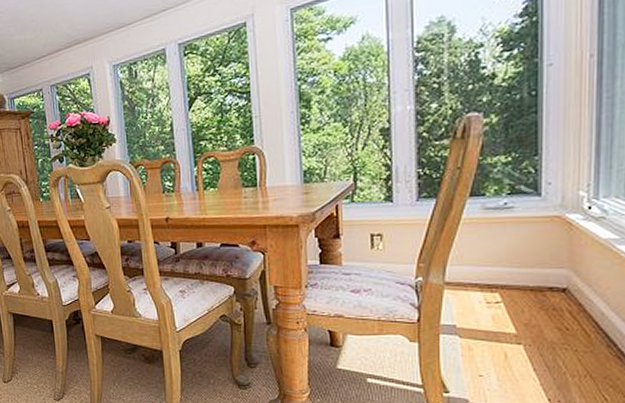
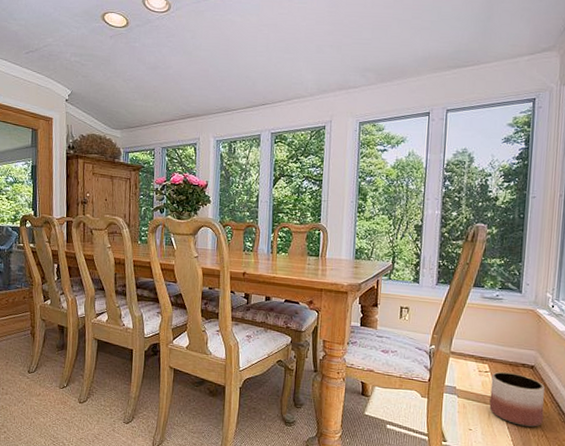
planter: none [505,300,586,366] -> present [489,371,545,427]

